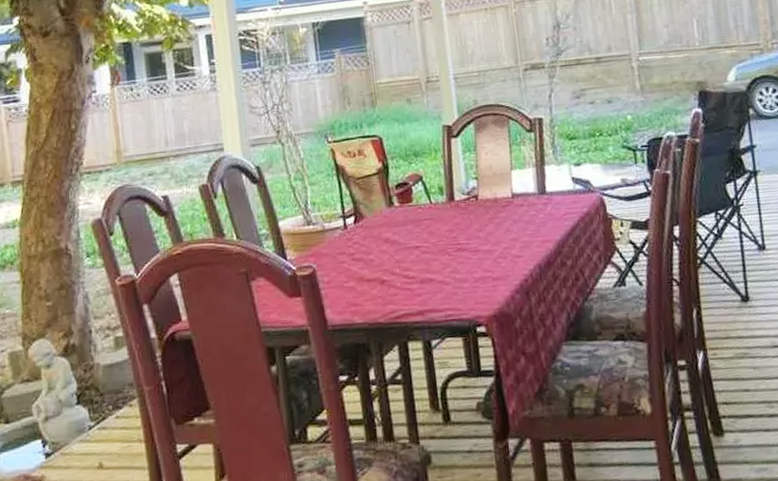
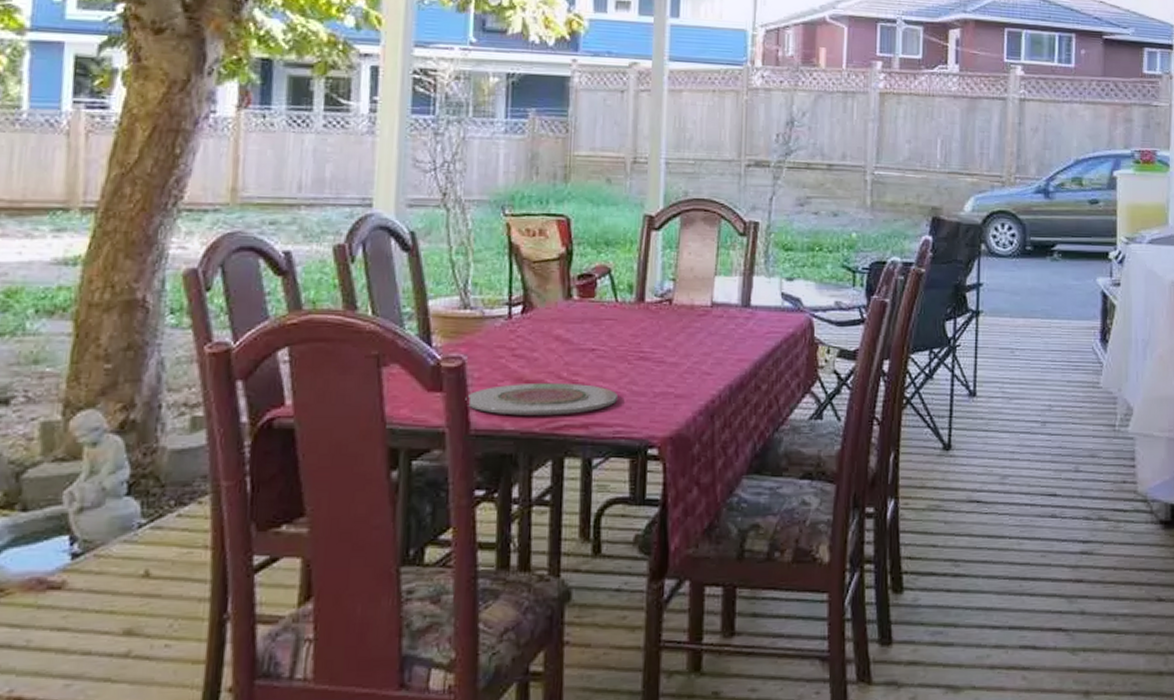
plate: none [320,277,444,311] -> present [465,382,617,416]

